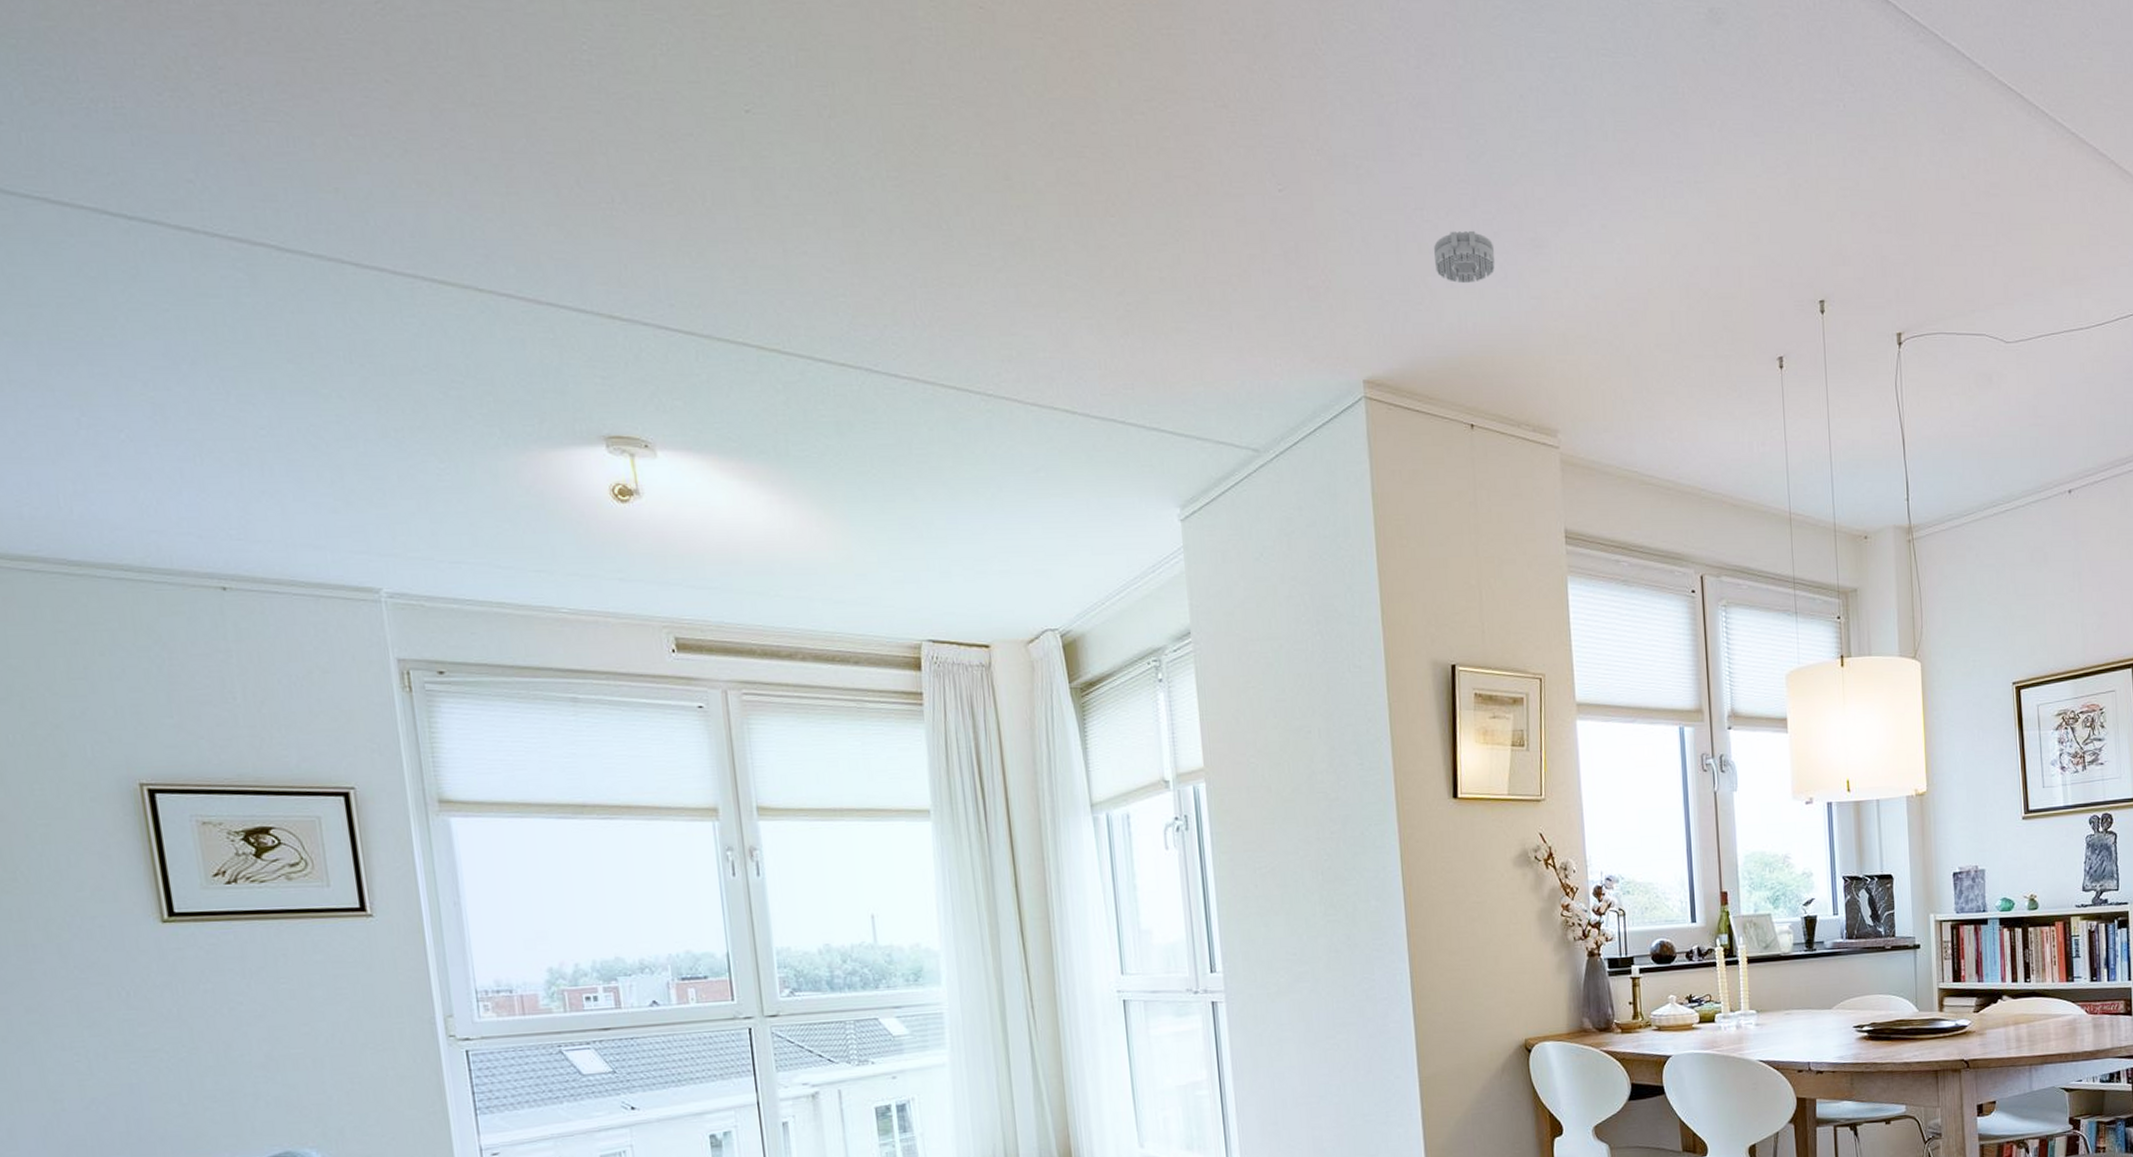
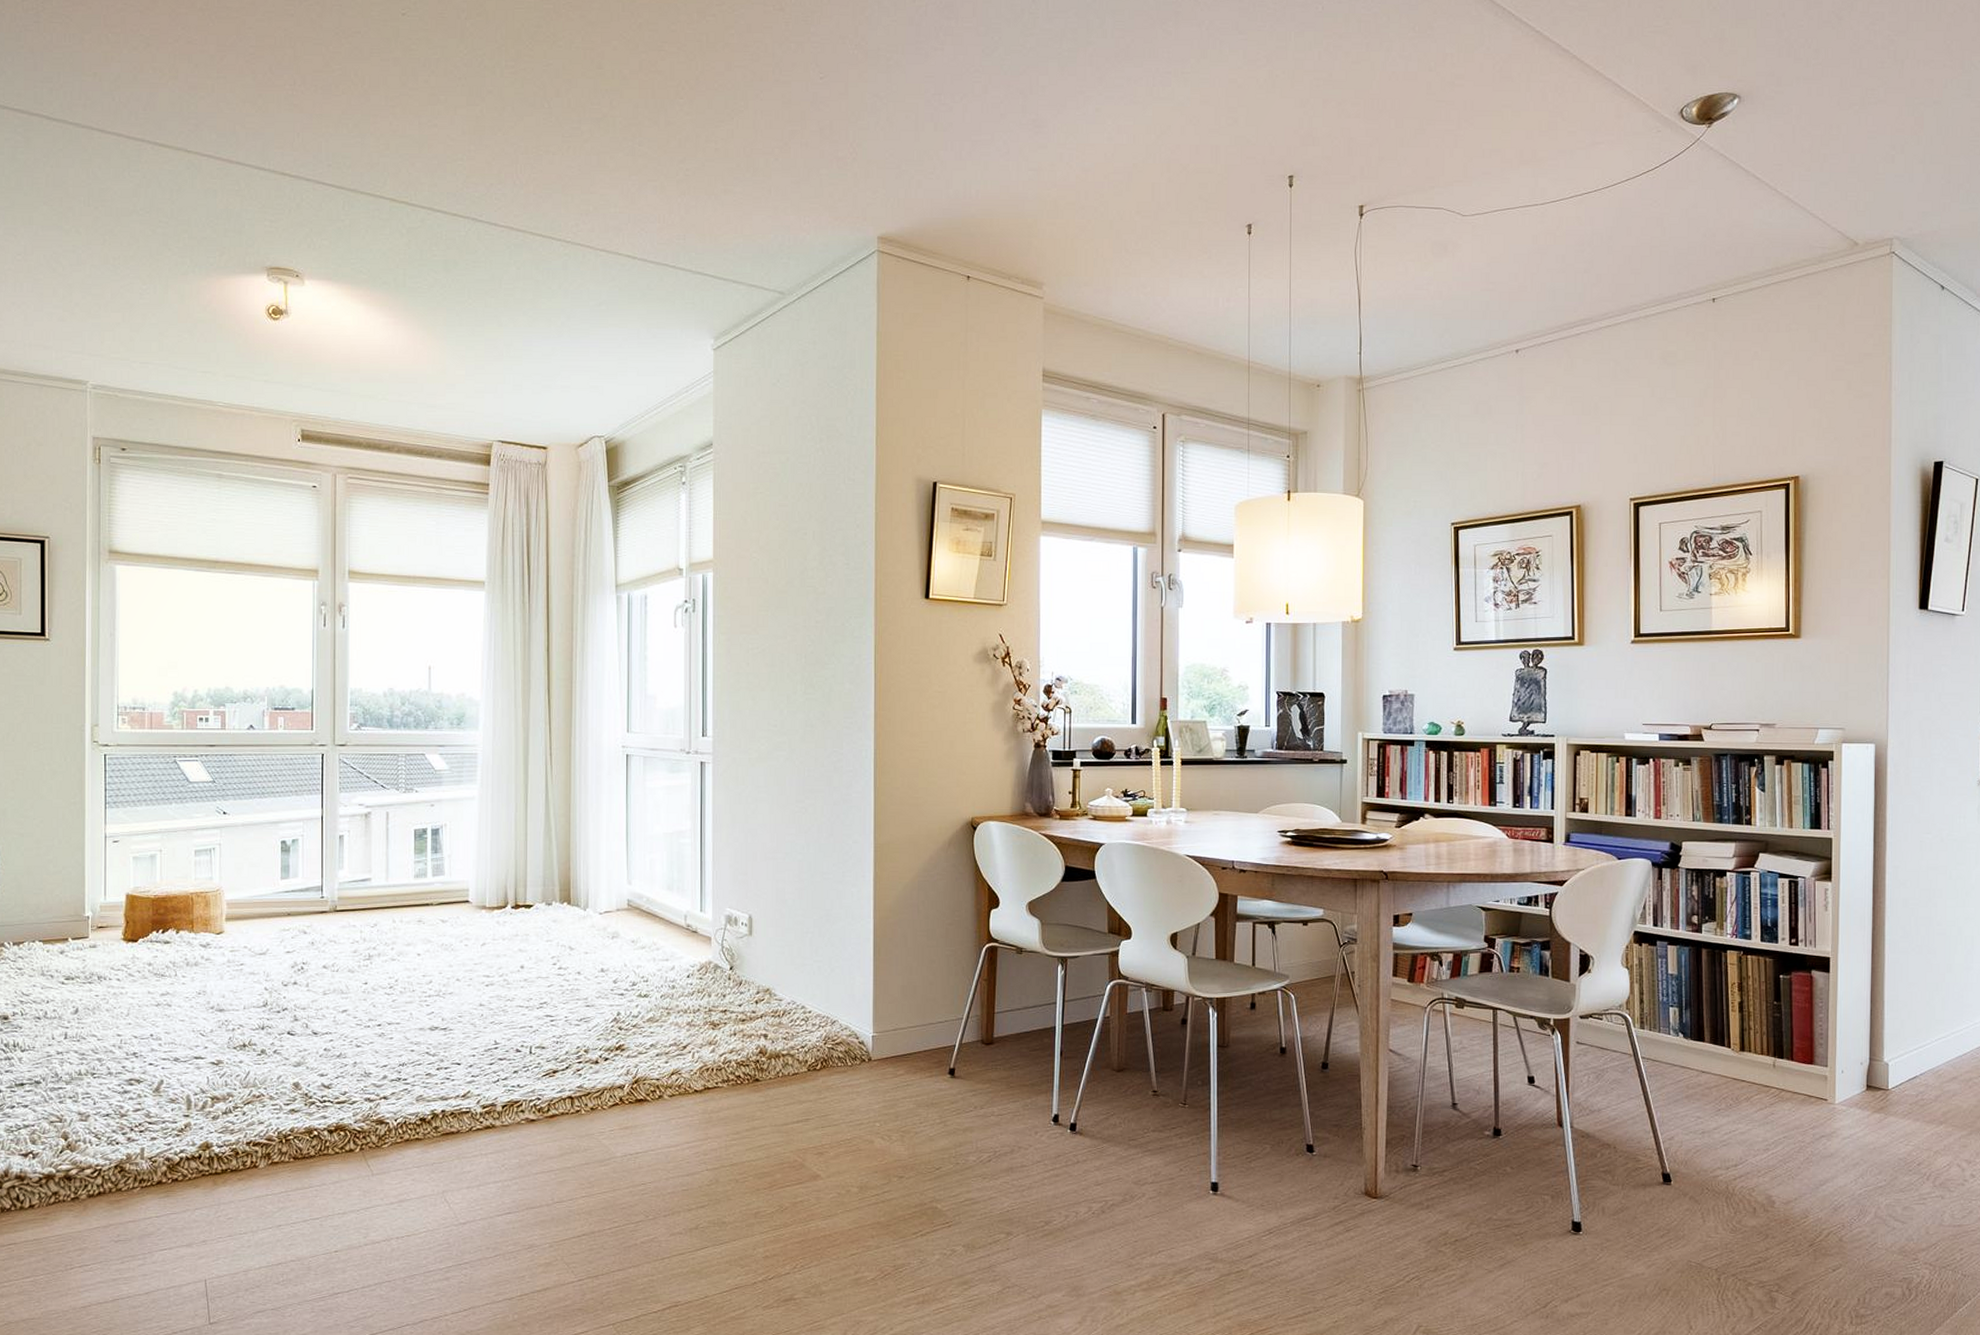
smoke detector: present [1433,230,1496,283] -> none [947,112,1000,156]

